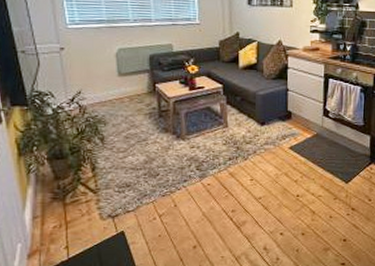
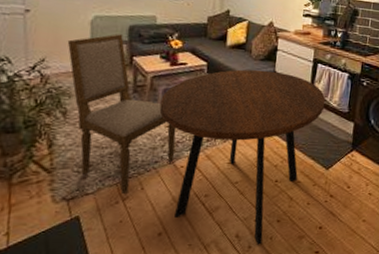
dining chair: none [98,64,201,212] -> present [67,34,177,195]
dining table: none [183,88,340,257] -> present [159,69,326,245]

